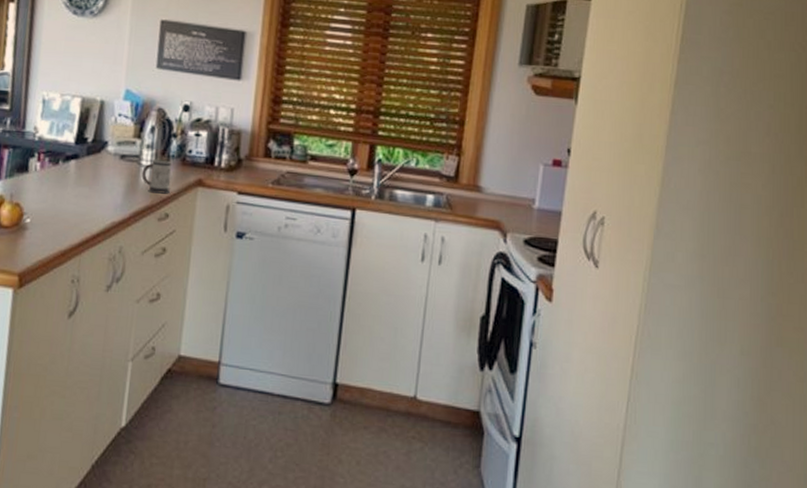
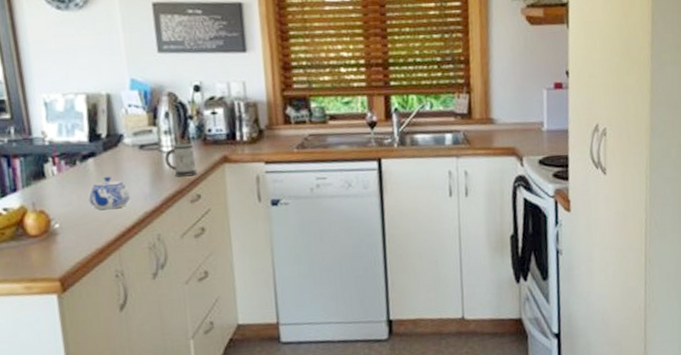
teapot: none [62,180,103,214] -> present [89,176,131,210]

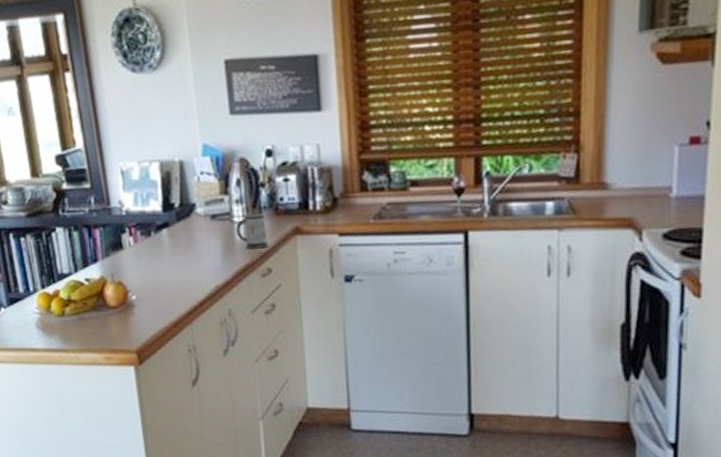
teapot: present [89,176,131,210] -> none [163,247,203,283]

